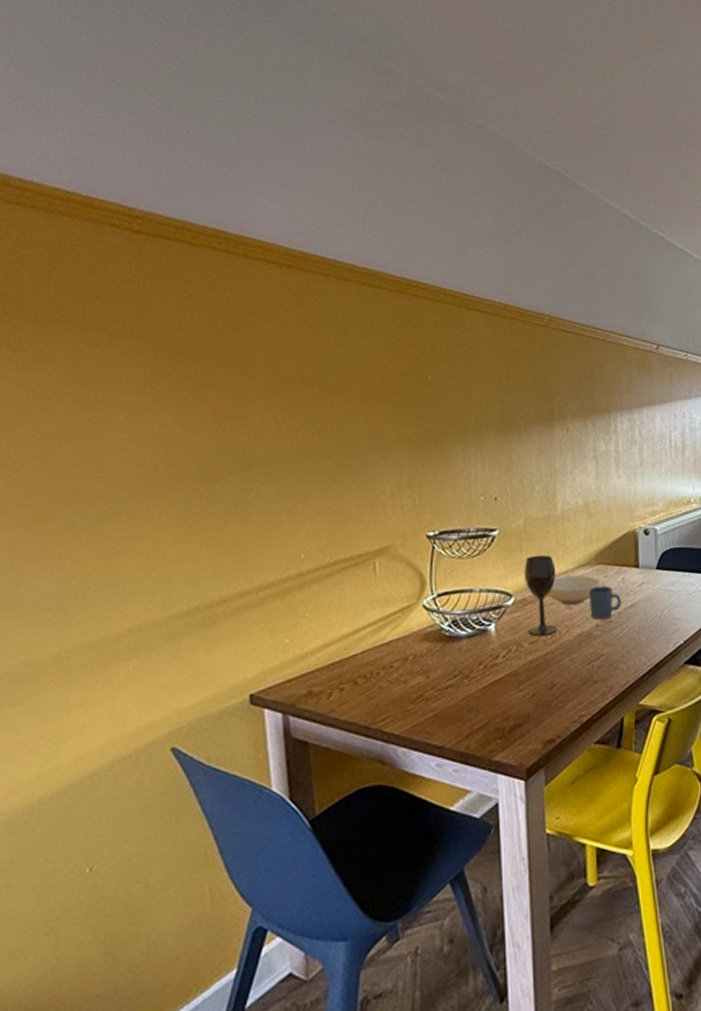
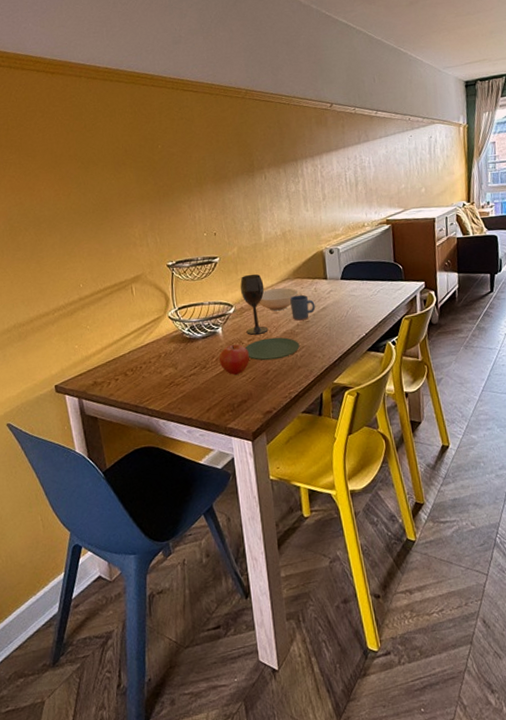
apple: none [488,646,529,690] -> present [218,343,250,376]
plate: none [524,640,598,671] -> present [245,337,300,361]

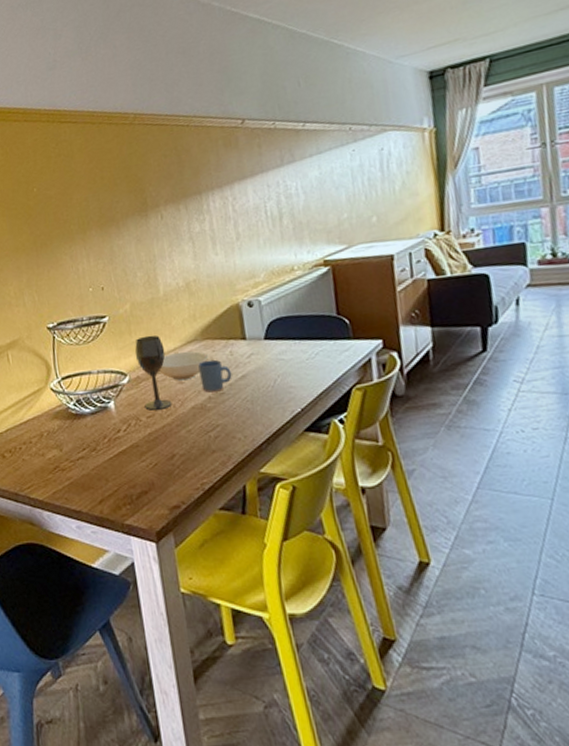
apple: present [218,343,250,376] -> none [111,421,150,460]
plate: present [245,337,300,361] -> none [143,413,213,443]

